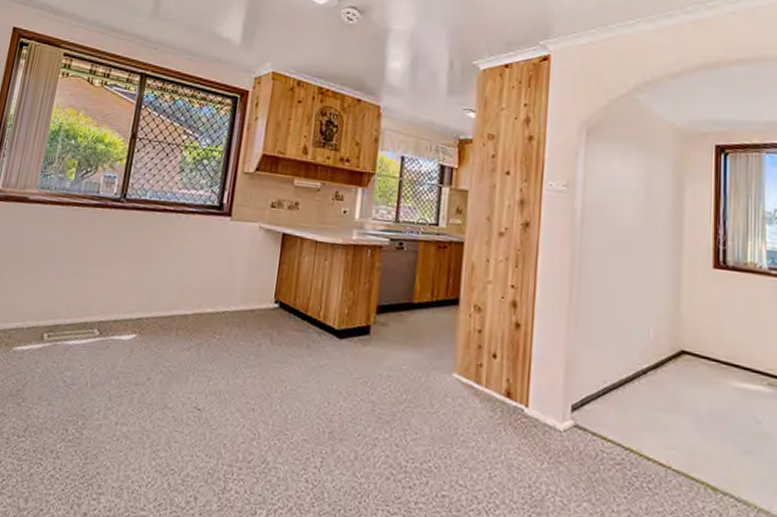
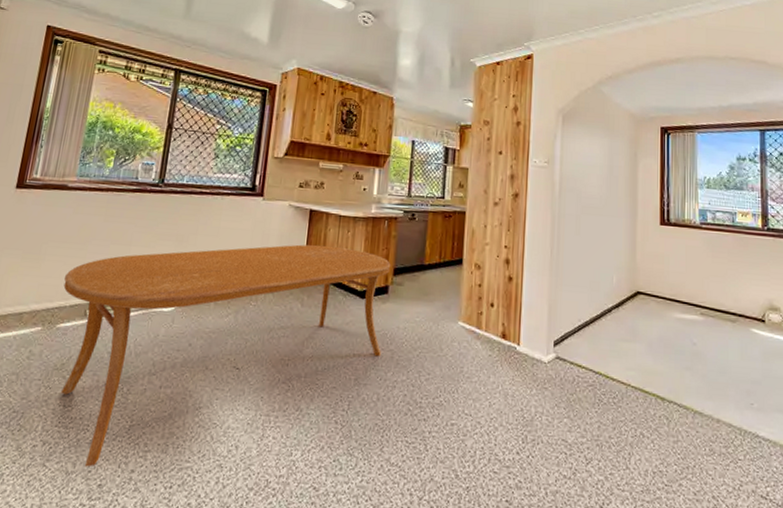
dining table: none [15,272,374,505] -> present [61,244,391,467]

